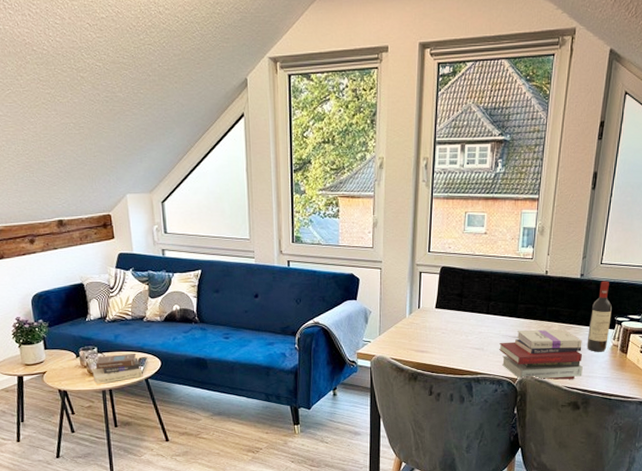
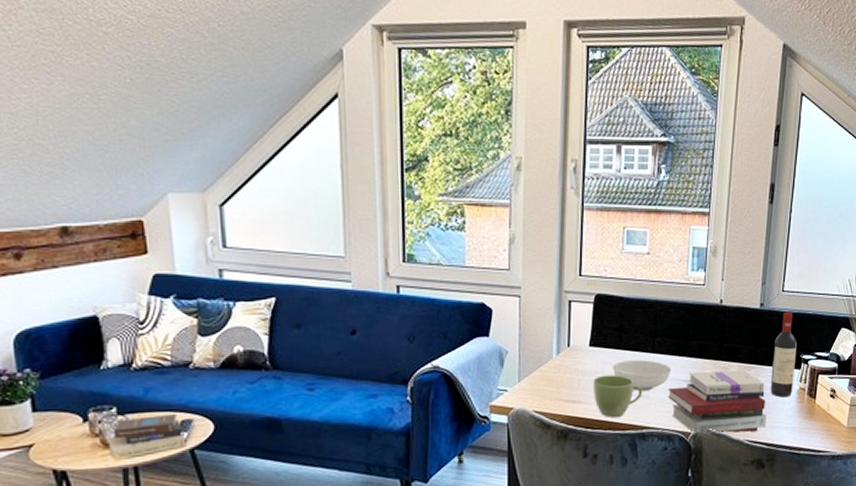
cup: none [438,331,479,364] -> present [593,374,643,417]
bowl: none [453,319,503,344] -> present [612,360,672,391]

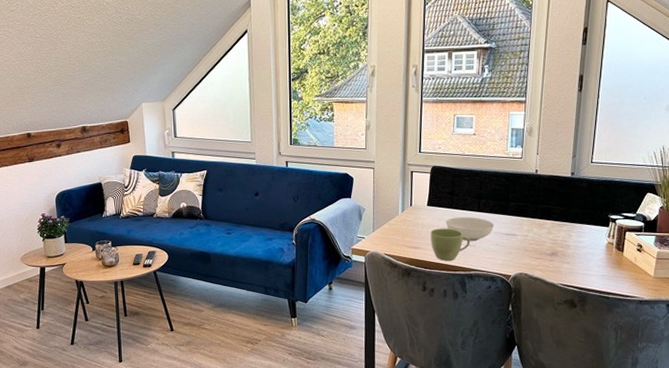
books: present [107,414,187,460] -> none [106,247,152,276]
books: present [668,370,766,433] -> none [491,227,578,277]
wine bottle: present [770,311,797,397] -> none [581,179,605,250]

